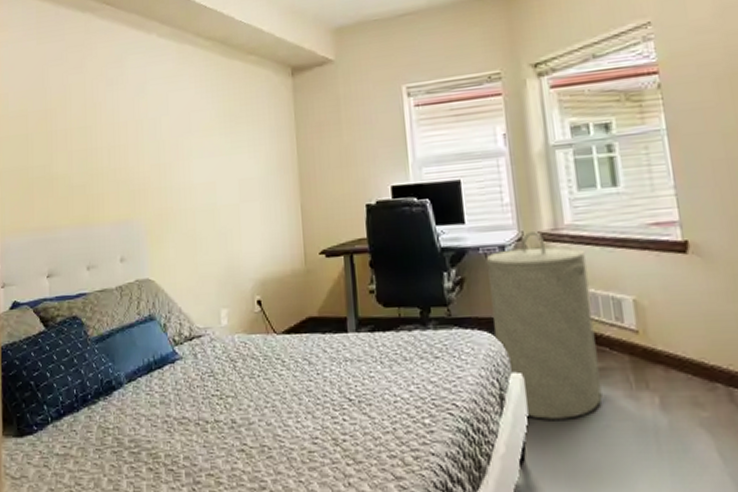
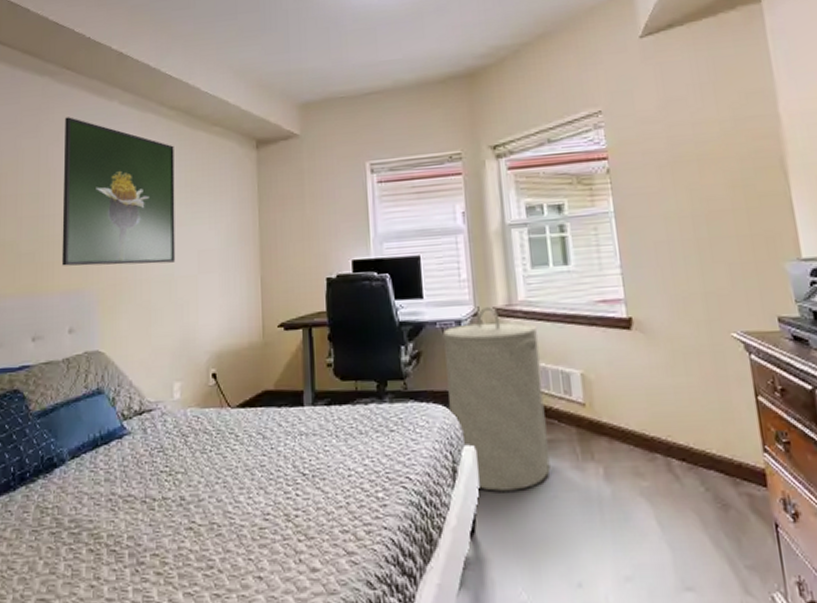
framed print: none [107,51,218,197] -> present [61,117,176,266]

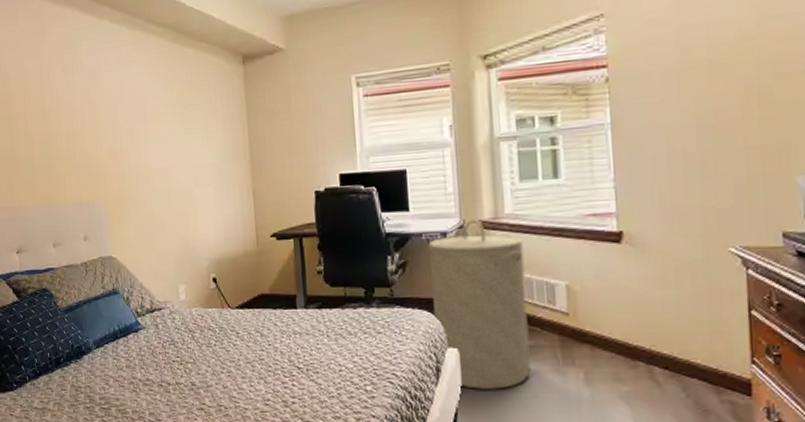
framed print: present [61,117,176,266] -> none [61,37,173,180]

